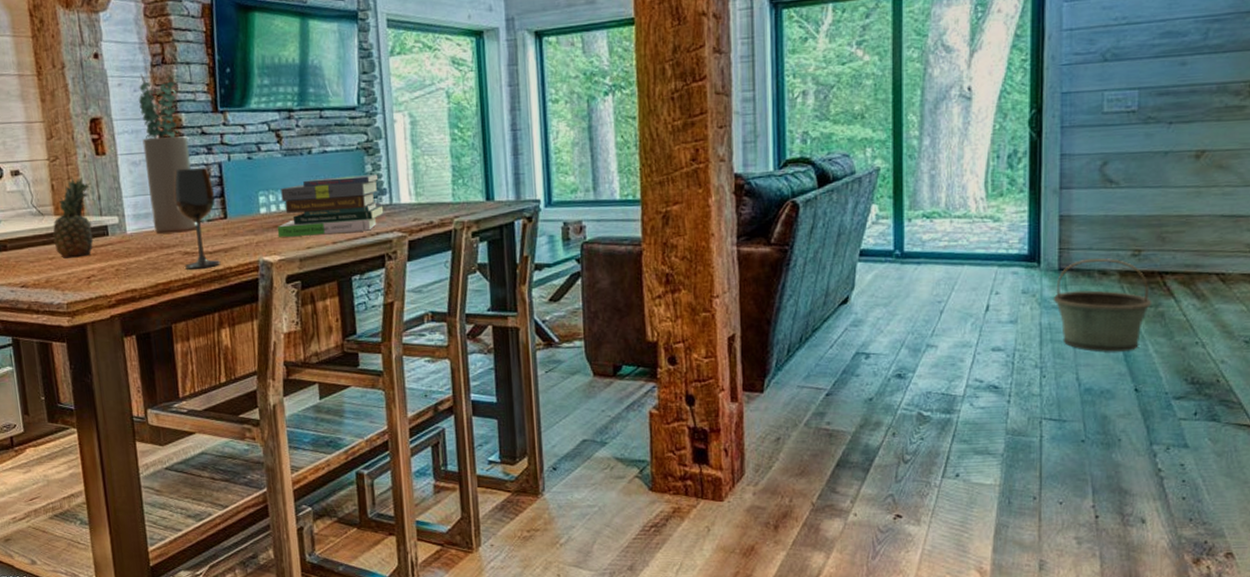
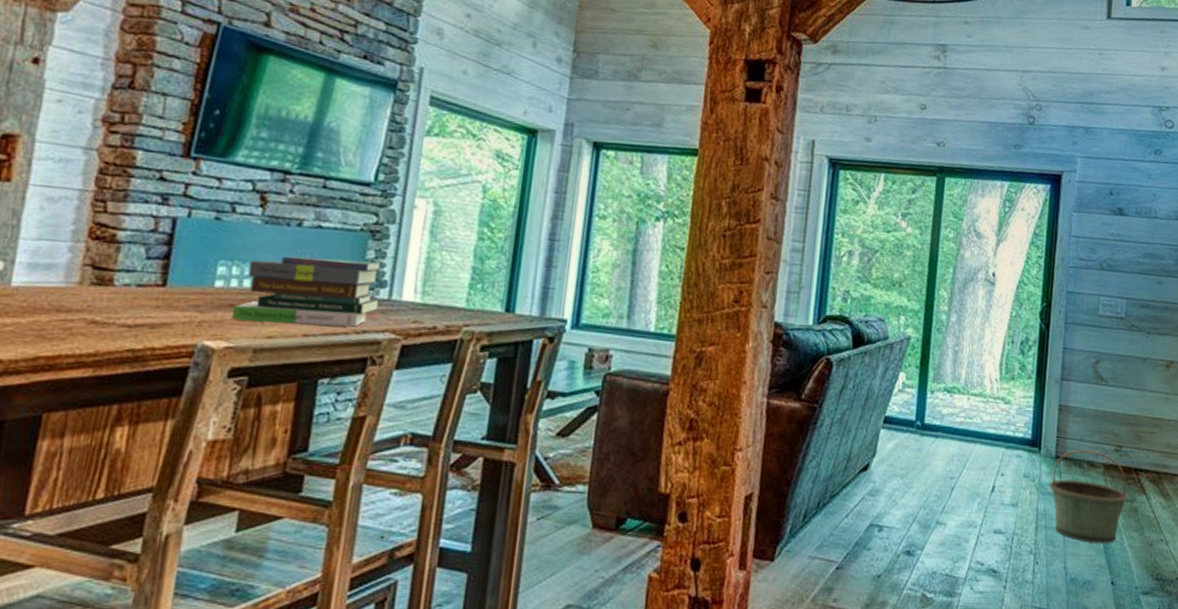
vase: present [139,67,196,235] -> none [53,94,144,297]
wine glass: present [173,167,221,269] -> none [85,216,158,345]

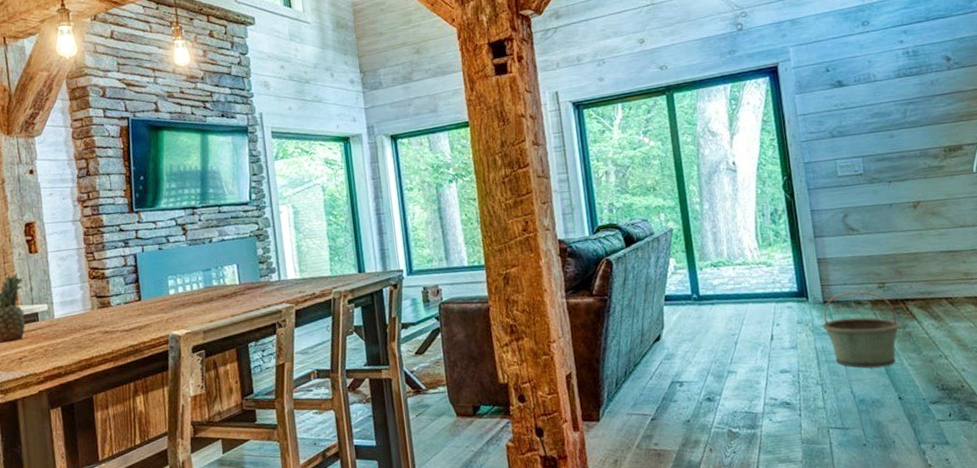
books: present [231,255,381,327] -> none [184,256,274,314]

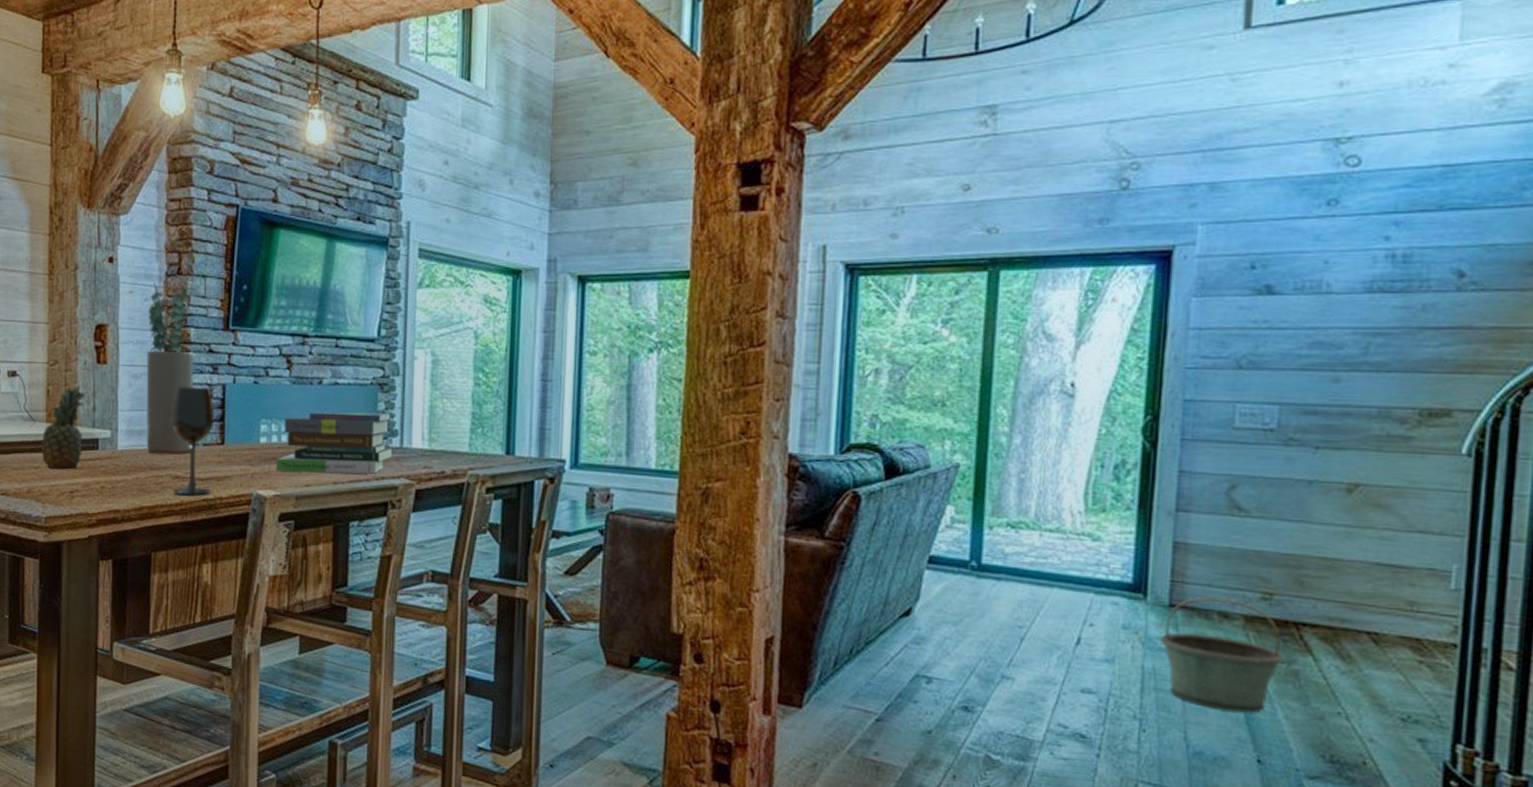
vase: none [67,178,115,318] -> present [146,279,194,456]
wine glass: none [95,258,136,346] -> present [171,386,215,495]
books: none [184,256,274,314] -> present [275,411,393,474]

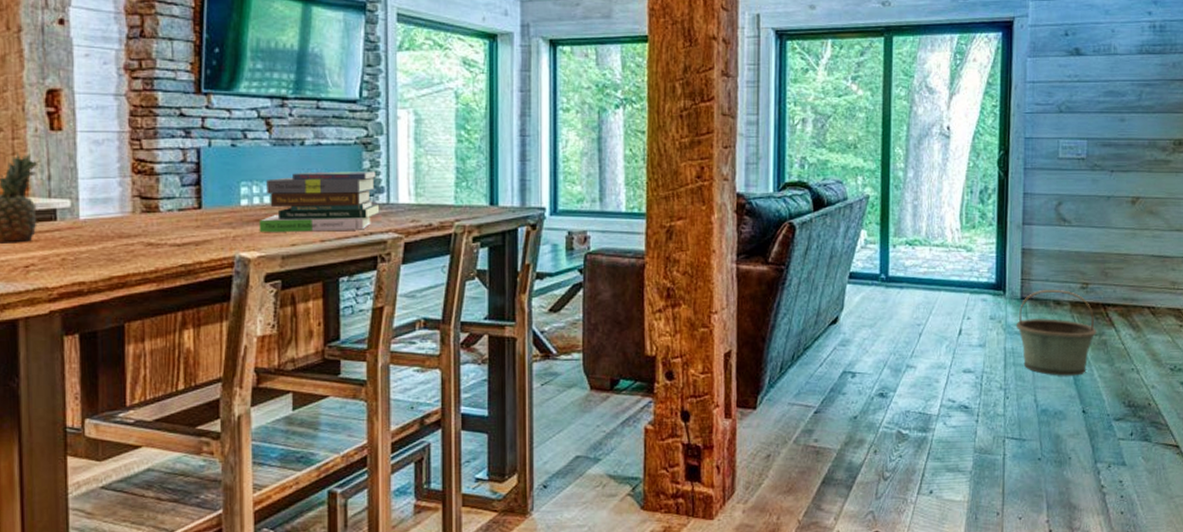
vase: present [146,279,194,456] -> none [109,41,164,223]
wine glass: present [171,386,215,495] -> none [140,151,190,262]

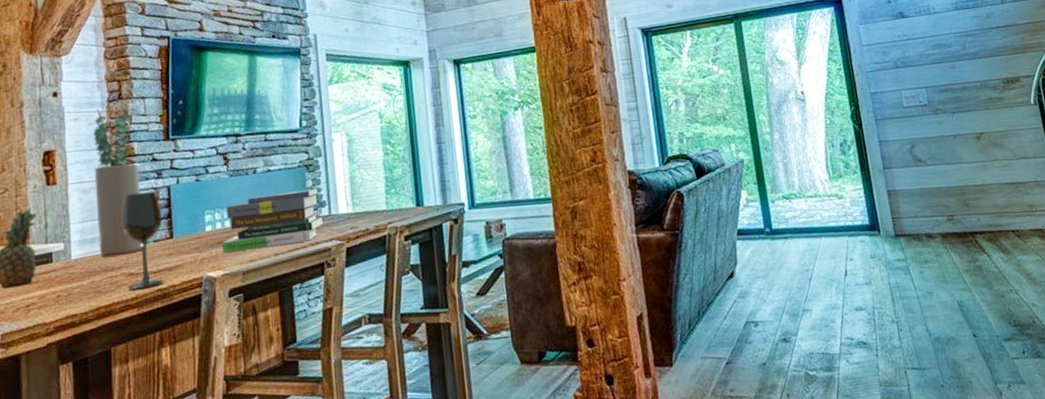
vase: none [109,41,164,223] -> present [94,102,142,259]
wine glass: none [140,151,190,262] -> present [121,190,165,290]
basket: present [1015,289,1097,376] -> none [895,224,971,304]

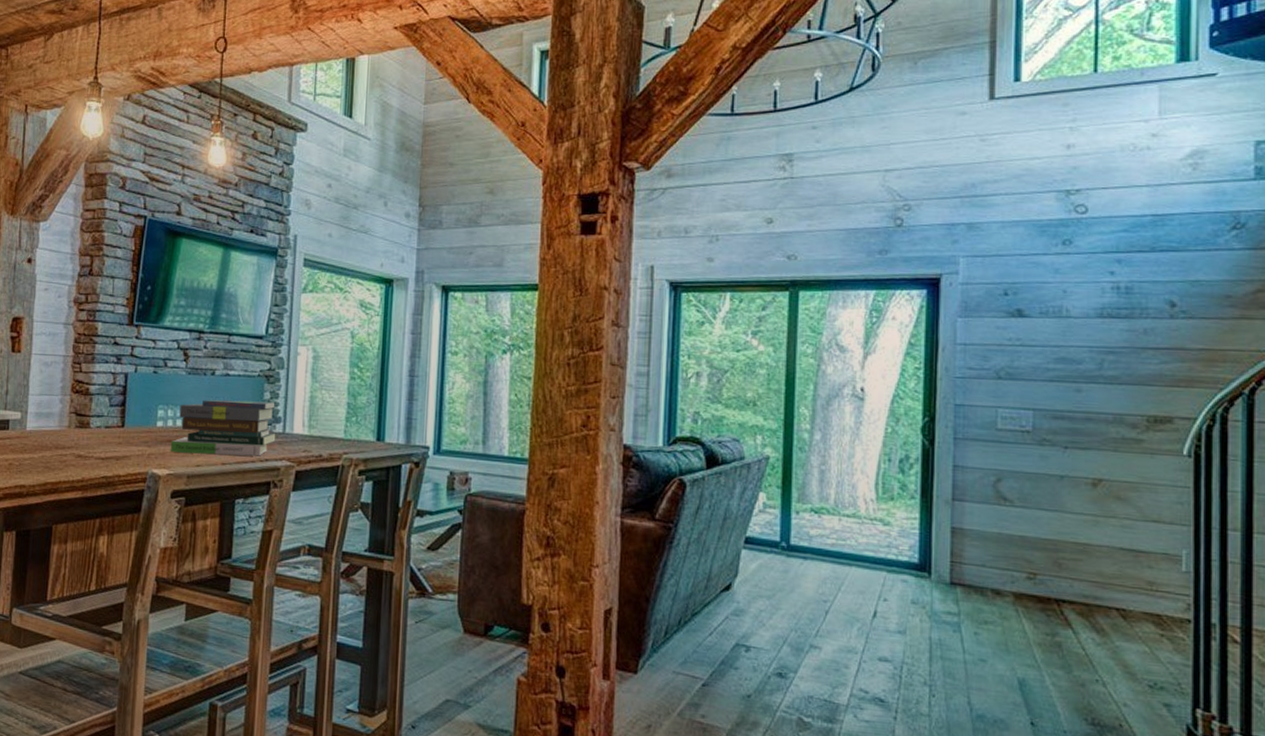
vase: present [94,102,142,259] -> none [52,279,100,437]
wine glass: present [121,190,165,290] -> none [75,374,117,473]

